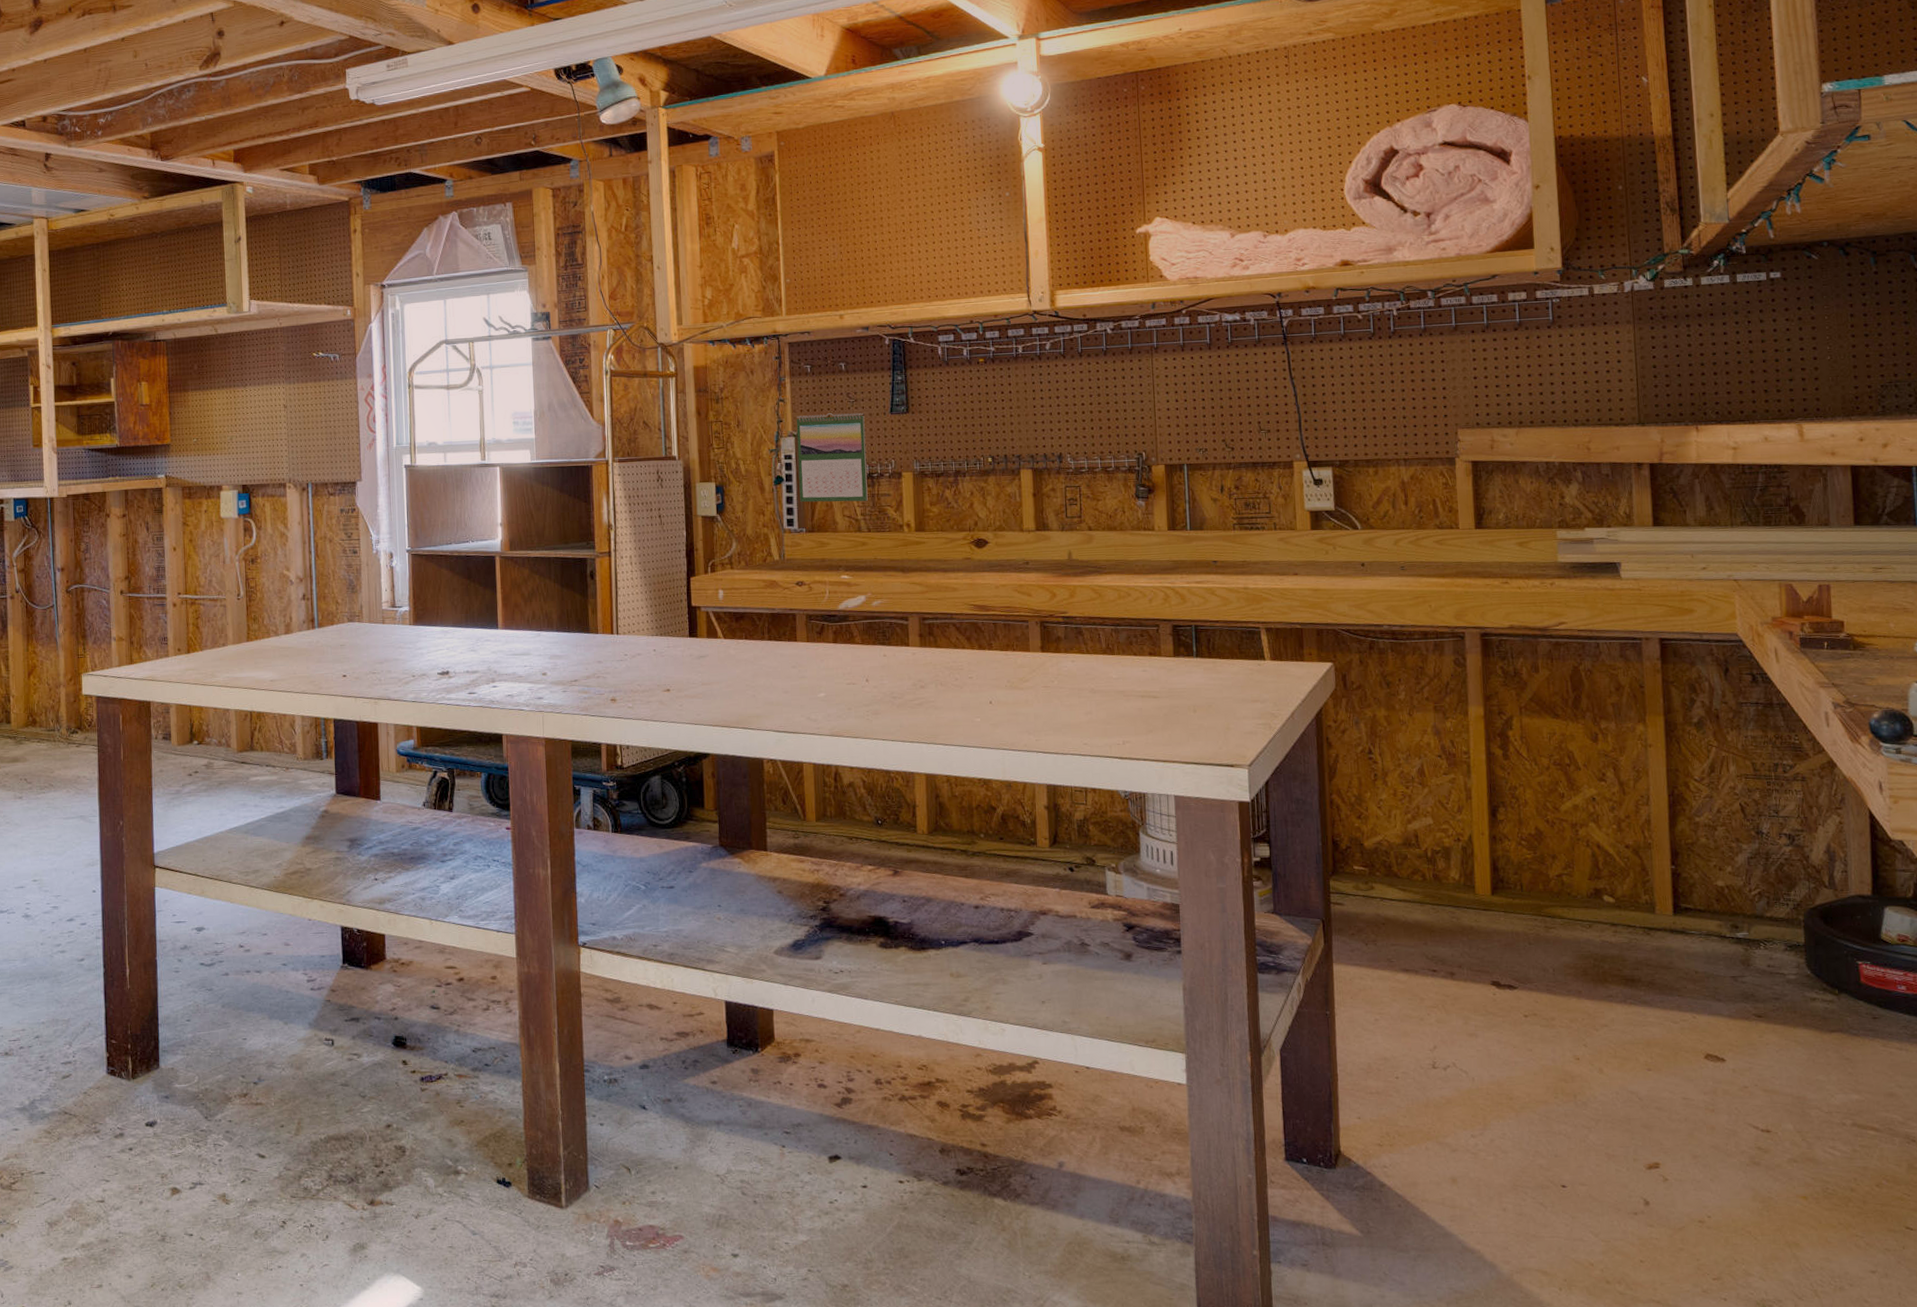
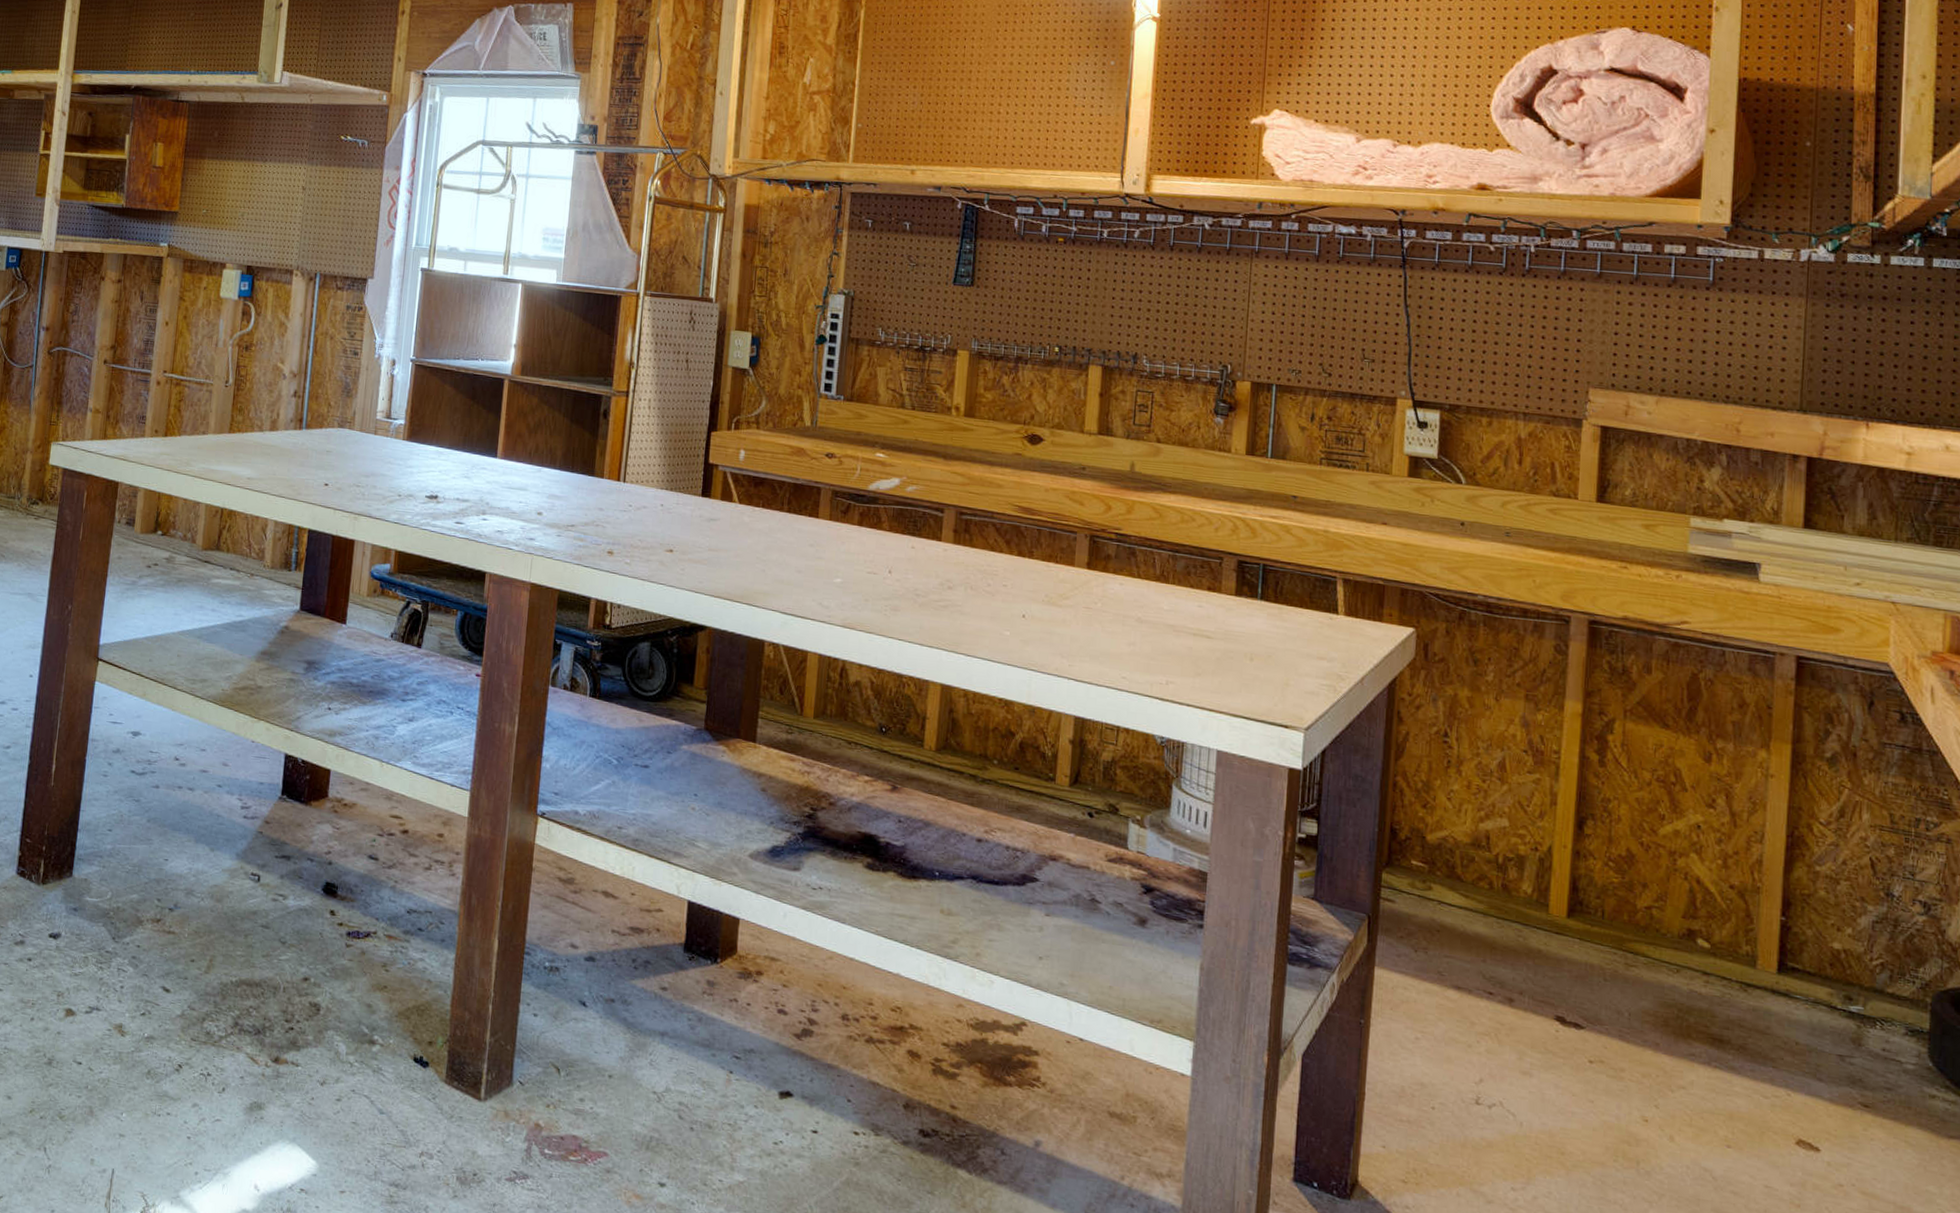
calendar: present [796,413,868,503] -> none [842,273,924,377]

